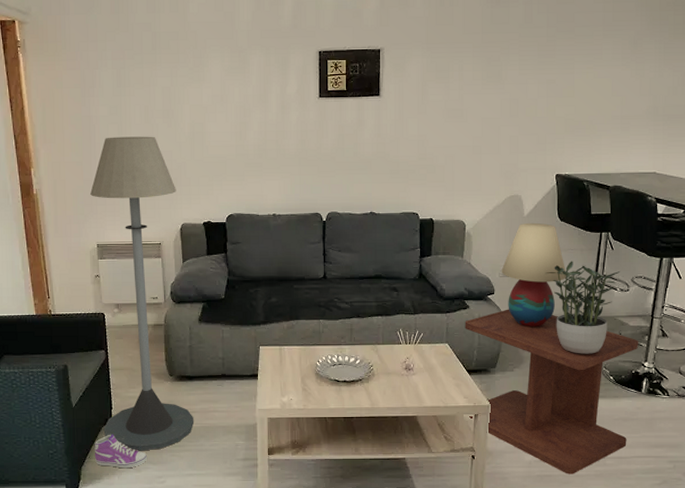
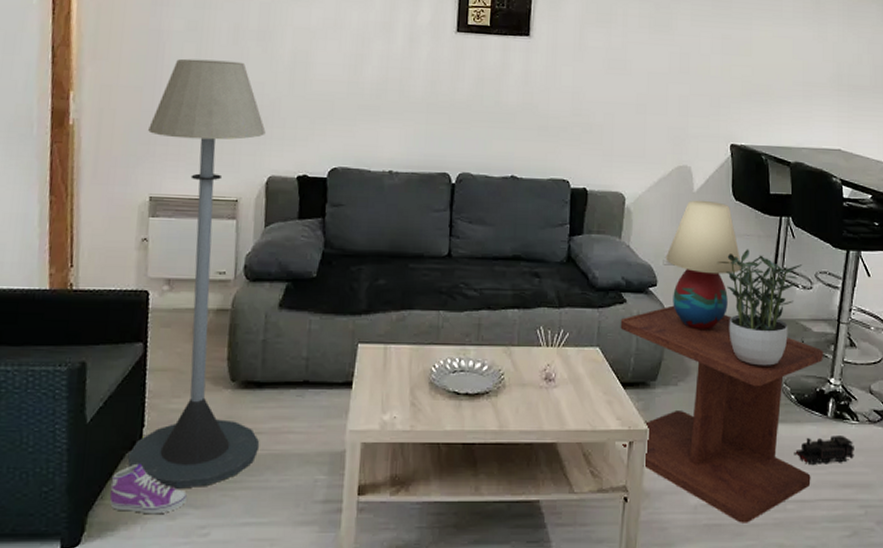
toy train: none [612,407,665,431] -> present [794,436,854,466]

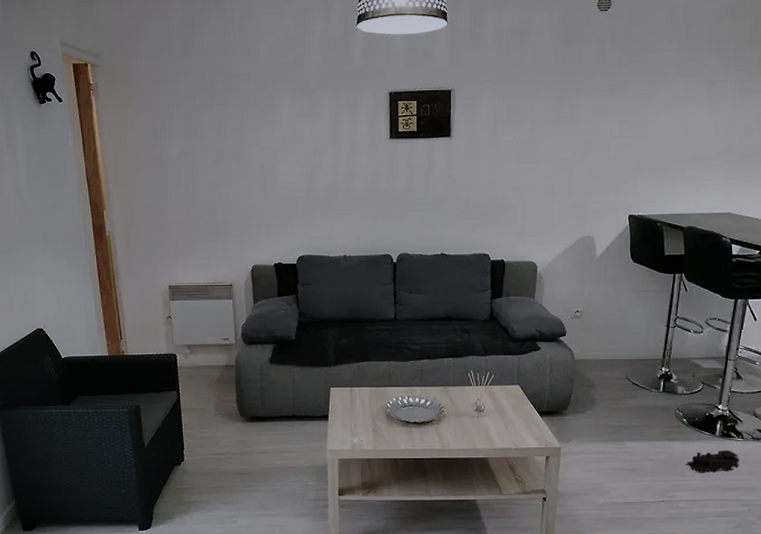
sneaker: present [109,463,188,515] -> none [166,474,219,508]
floor lamp: present [127,58,266,489] -> none [162,178,265,491]
side table: present [620,305,823,523] -> none [536,350,712,517]
table lamp: present [666,200,741,330] -> none [573,264,639,370]
potted plant: present [718,249,803,366] -> none [618,302,694,396]

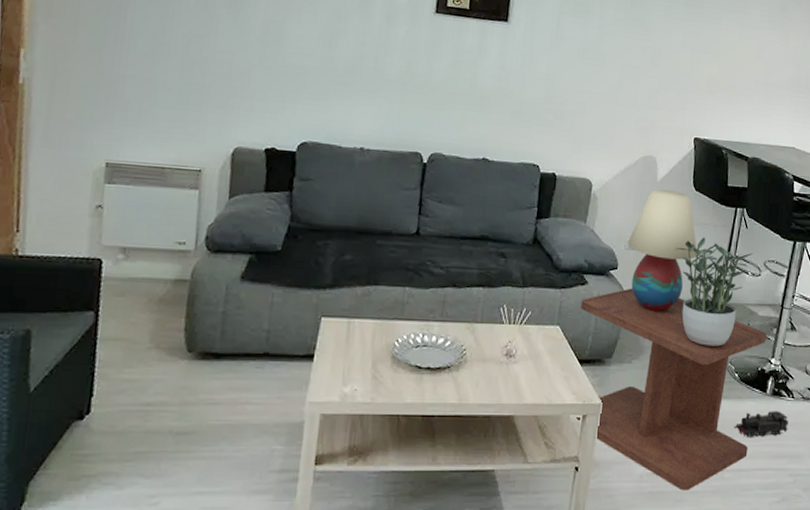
side table: none [536,350,712,517] -> present [576,288,767,491]
table lamp: none [573,264,639,370] -> present [627,189,698,312]
potted plant: none [618,302,694,396] -> present [675,237,753,346]

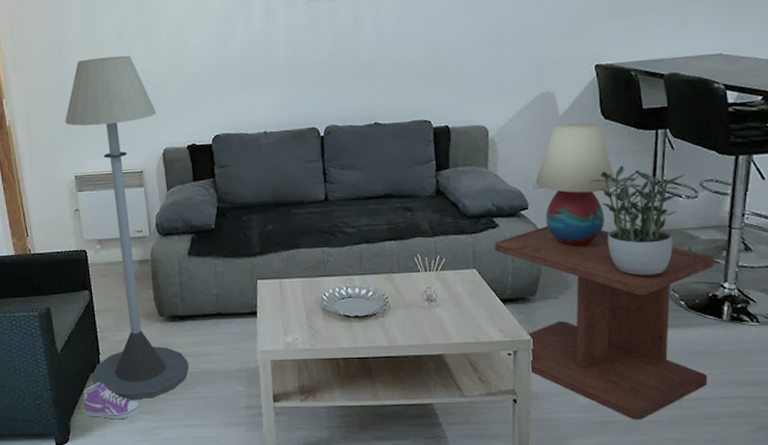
sneaker: none [53,433,138,484] -> present [83,382,141,420]
floor lamp: none [73,22,234,459] -> present [65,55,190,400]
toy train: present [734,411,789,438] -> none [687,337,756,366]

